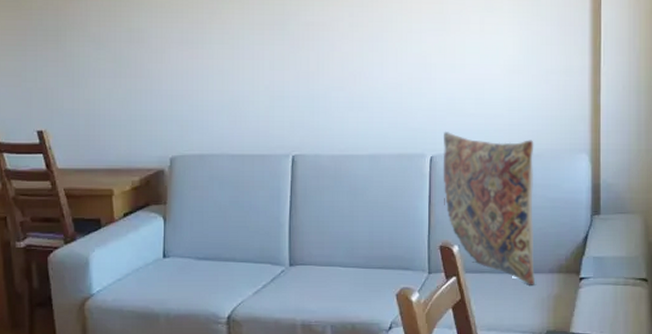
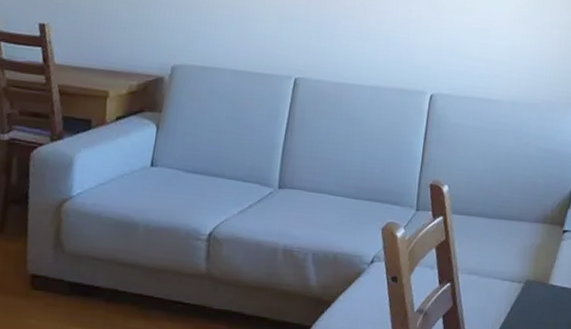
pillow: present [443,132,535,285] -> none [439,72,532,233]

